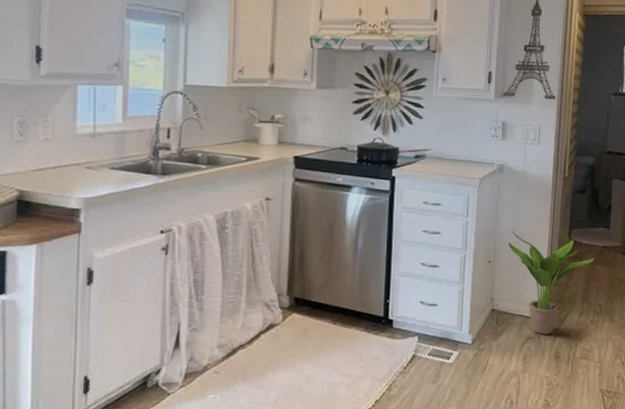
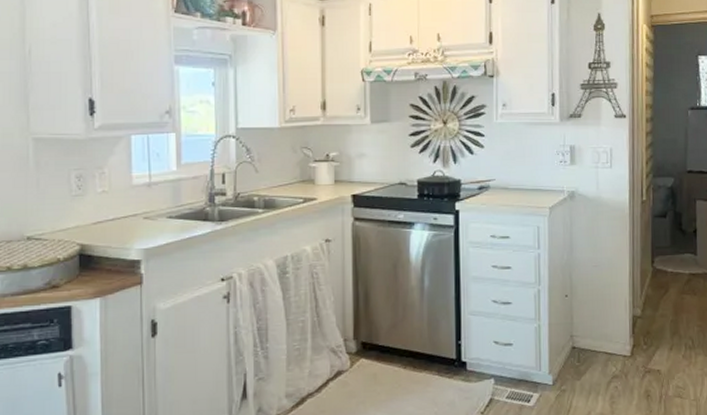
potted plant: present [509,229,595,335] -> none [586,260,682,373]

